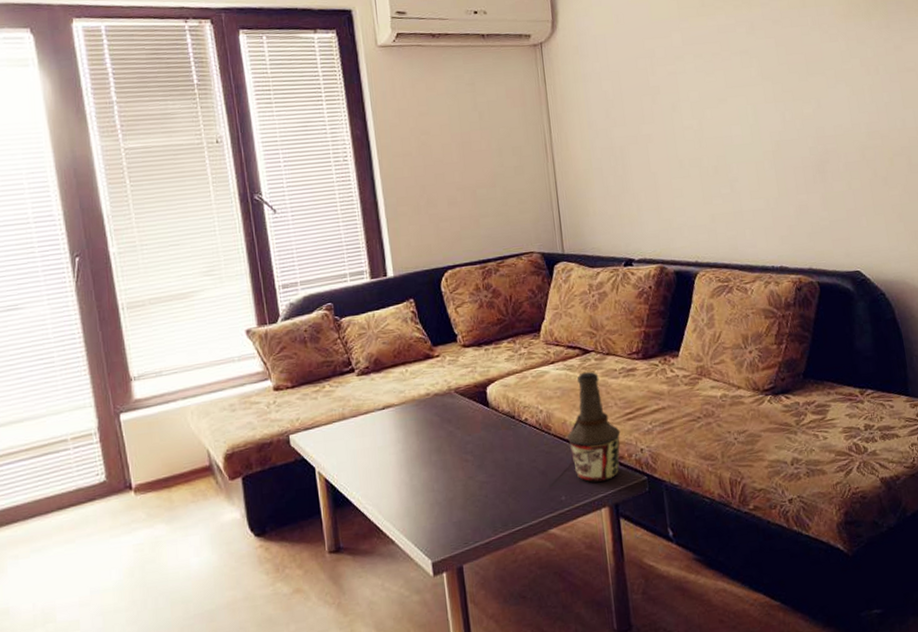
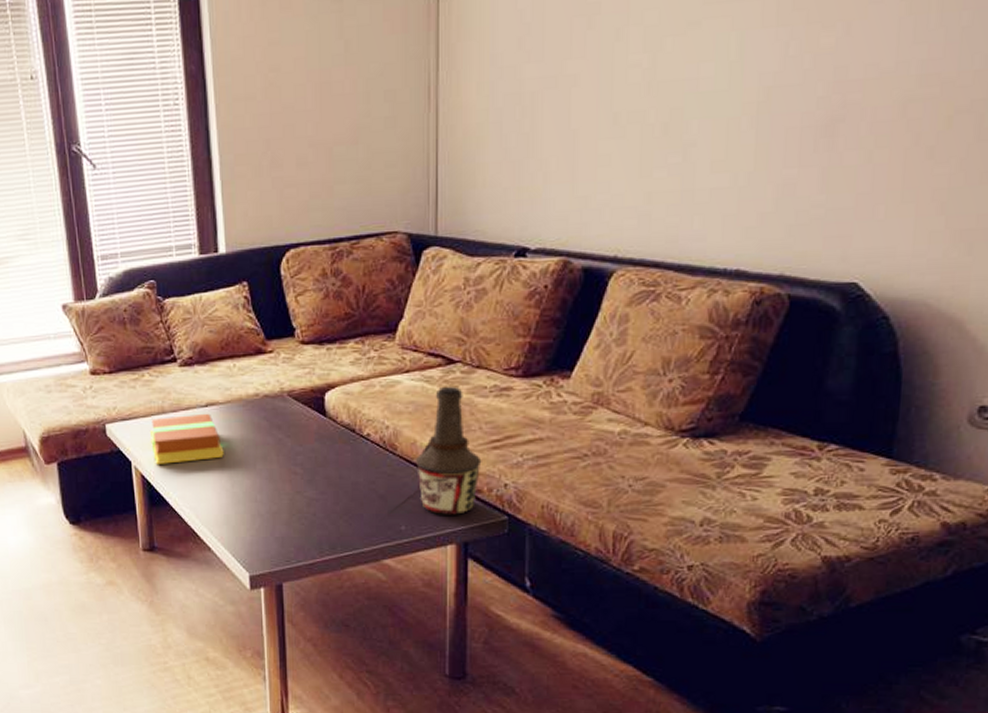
book: none [331,415,402,467] -> present [149,413,224,464]

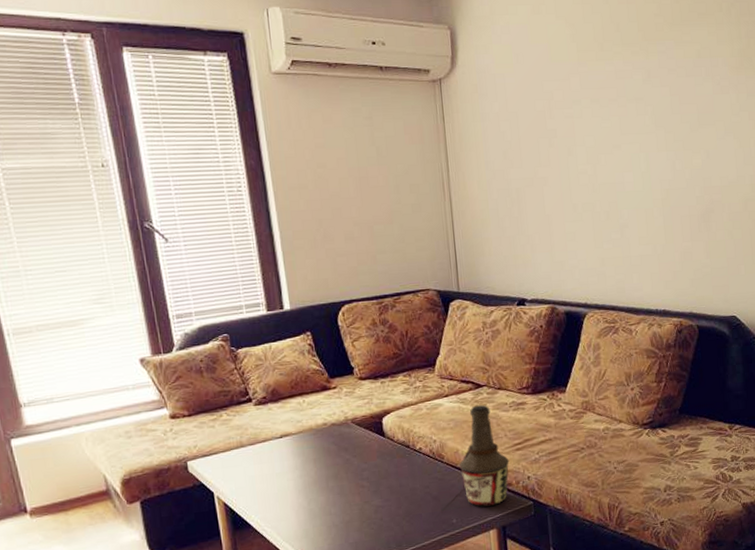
book: present [149,413,224,464] -> none [229,443,300,492]

